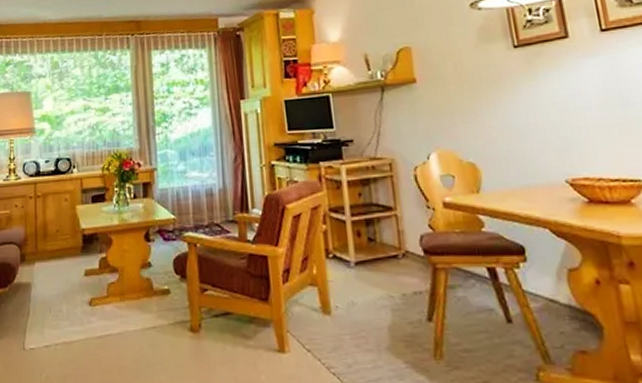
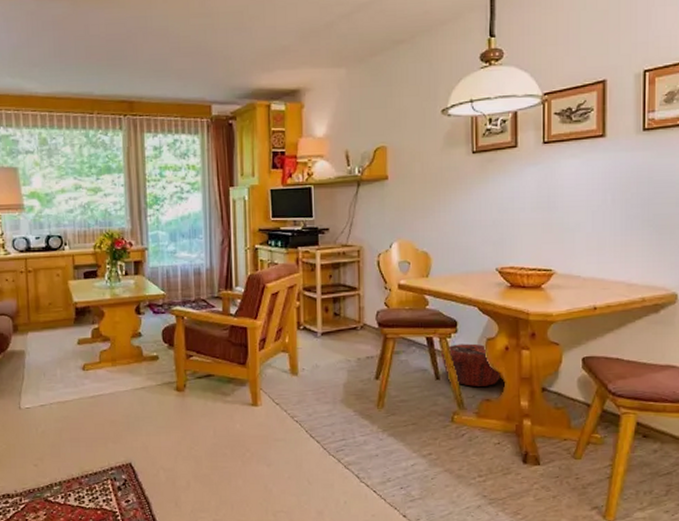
woven basket: none [508,275,597,333] -> present [440,343,502,387]

